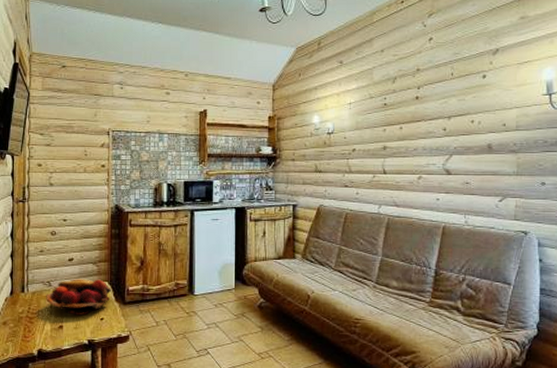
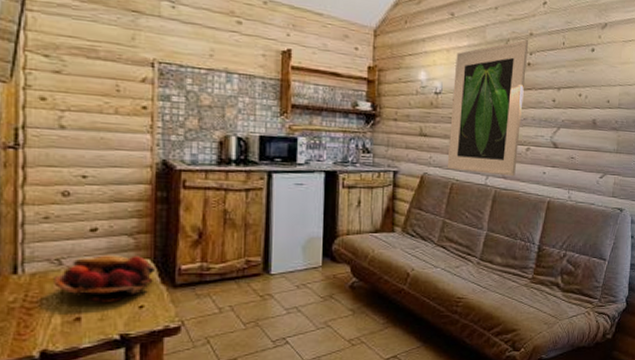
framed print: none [341,76,416,204] -> present [447,40,529,177]

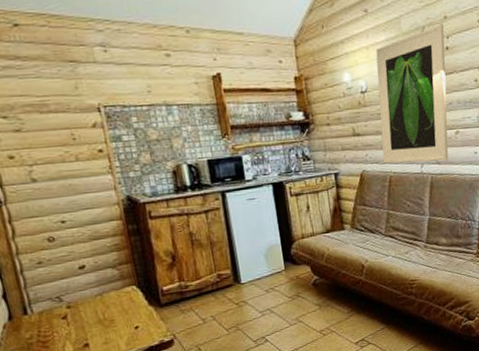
fruit basket: present [54,255,157,303] -> none [58,284,143,329]

